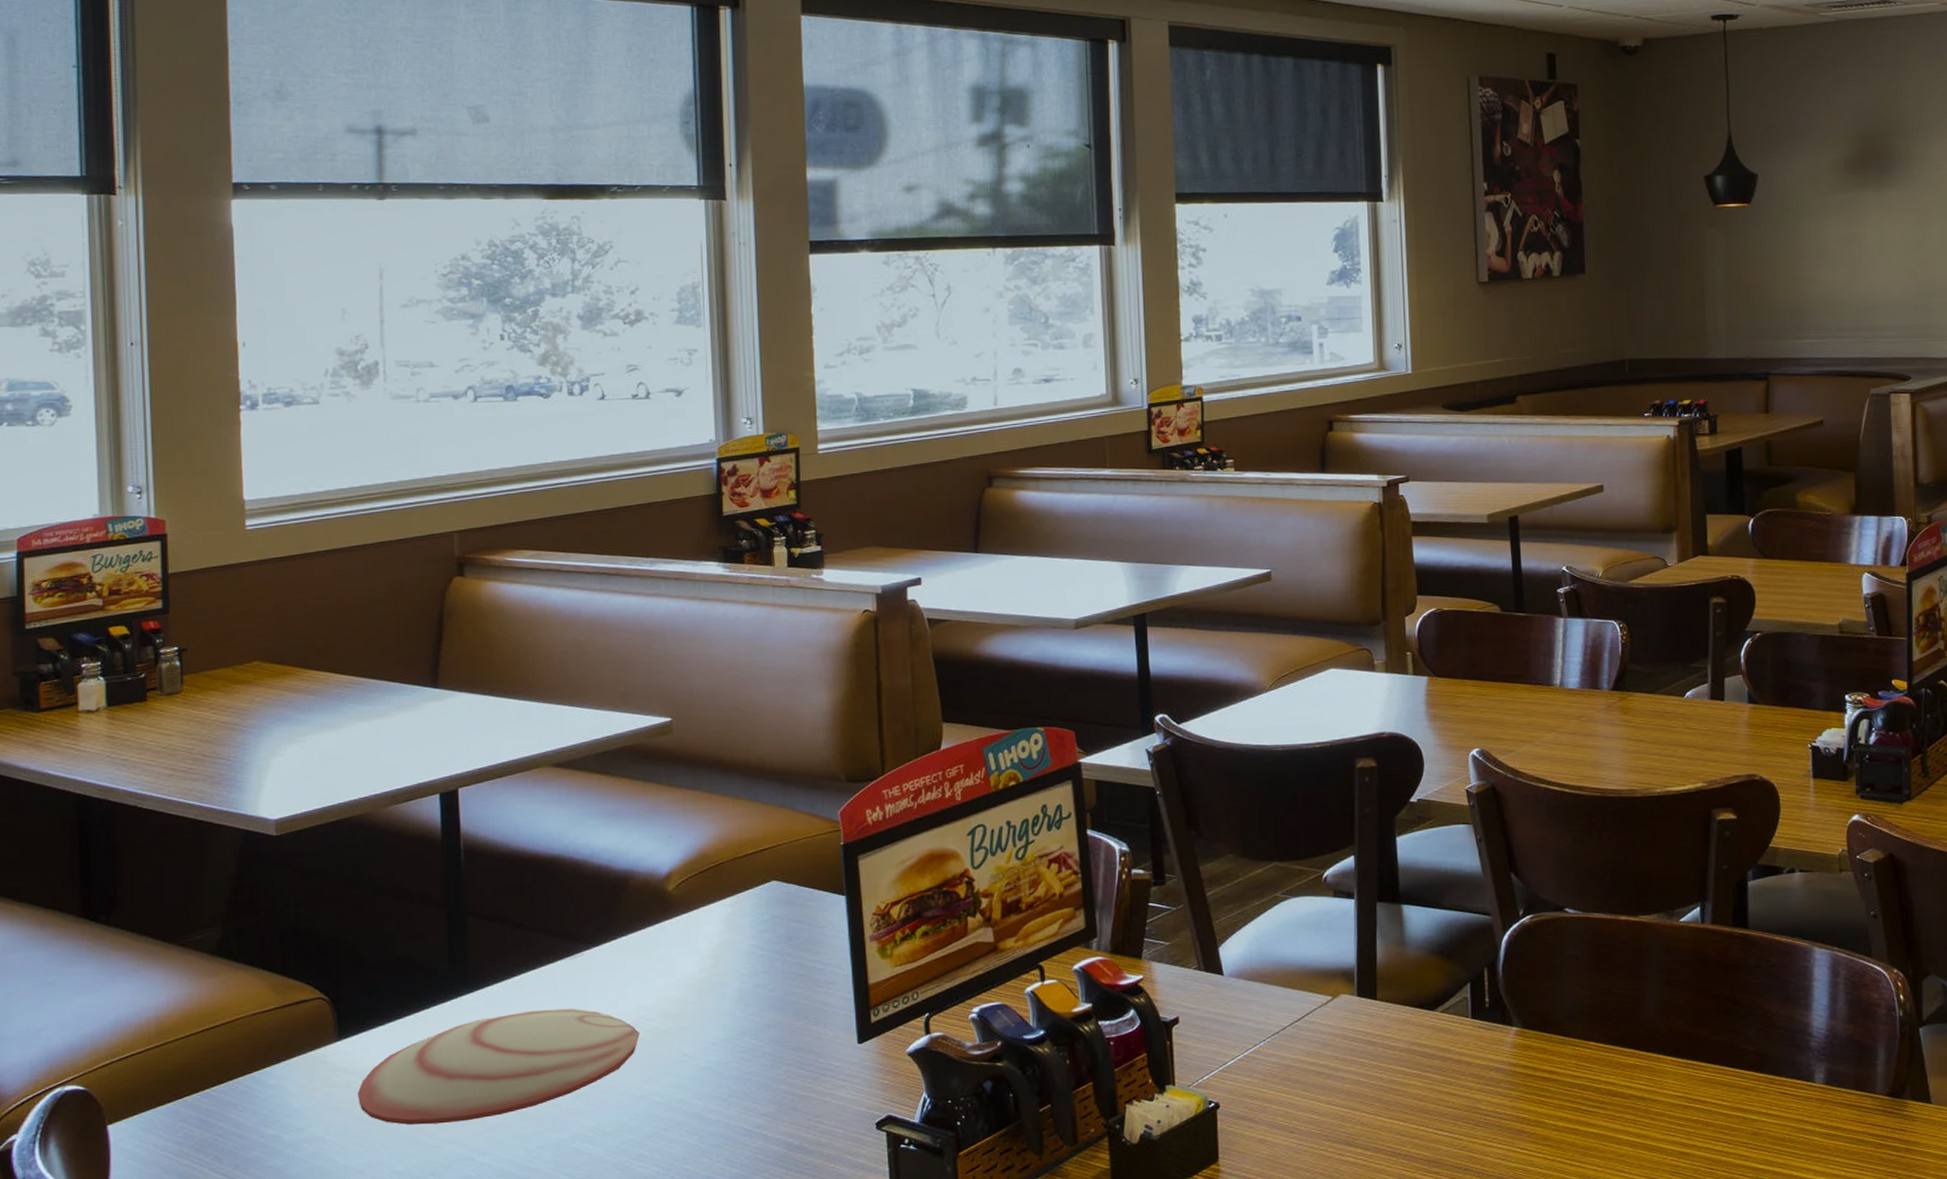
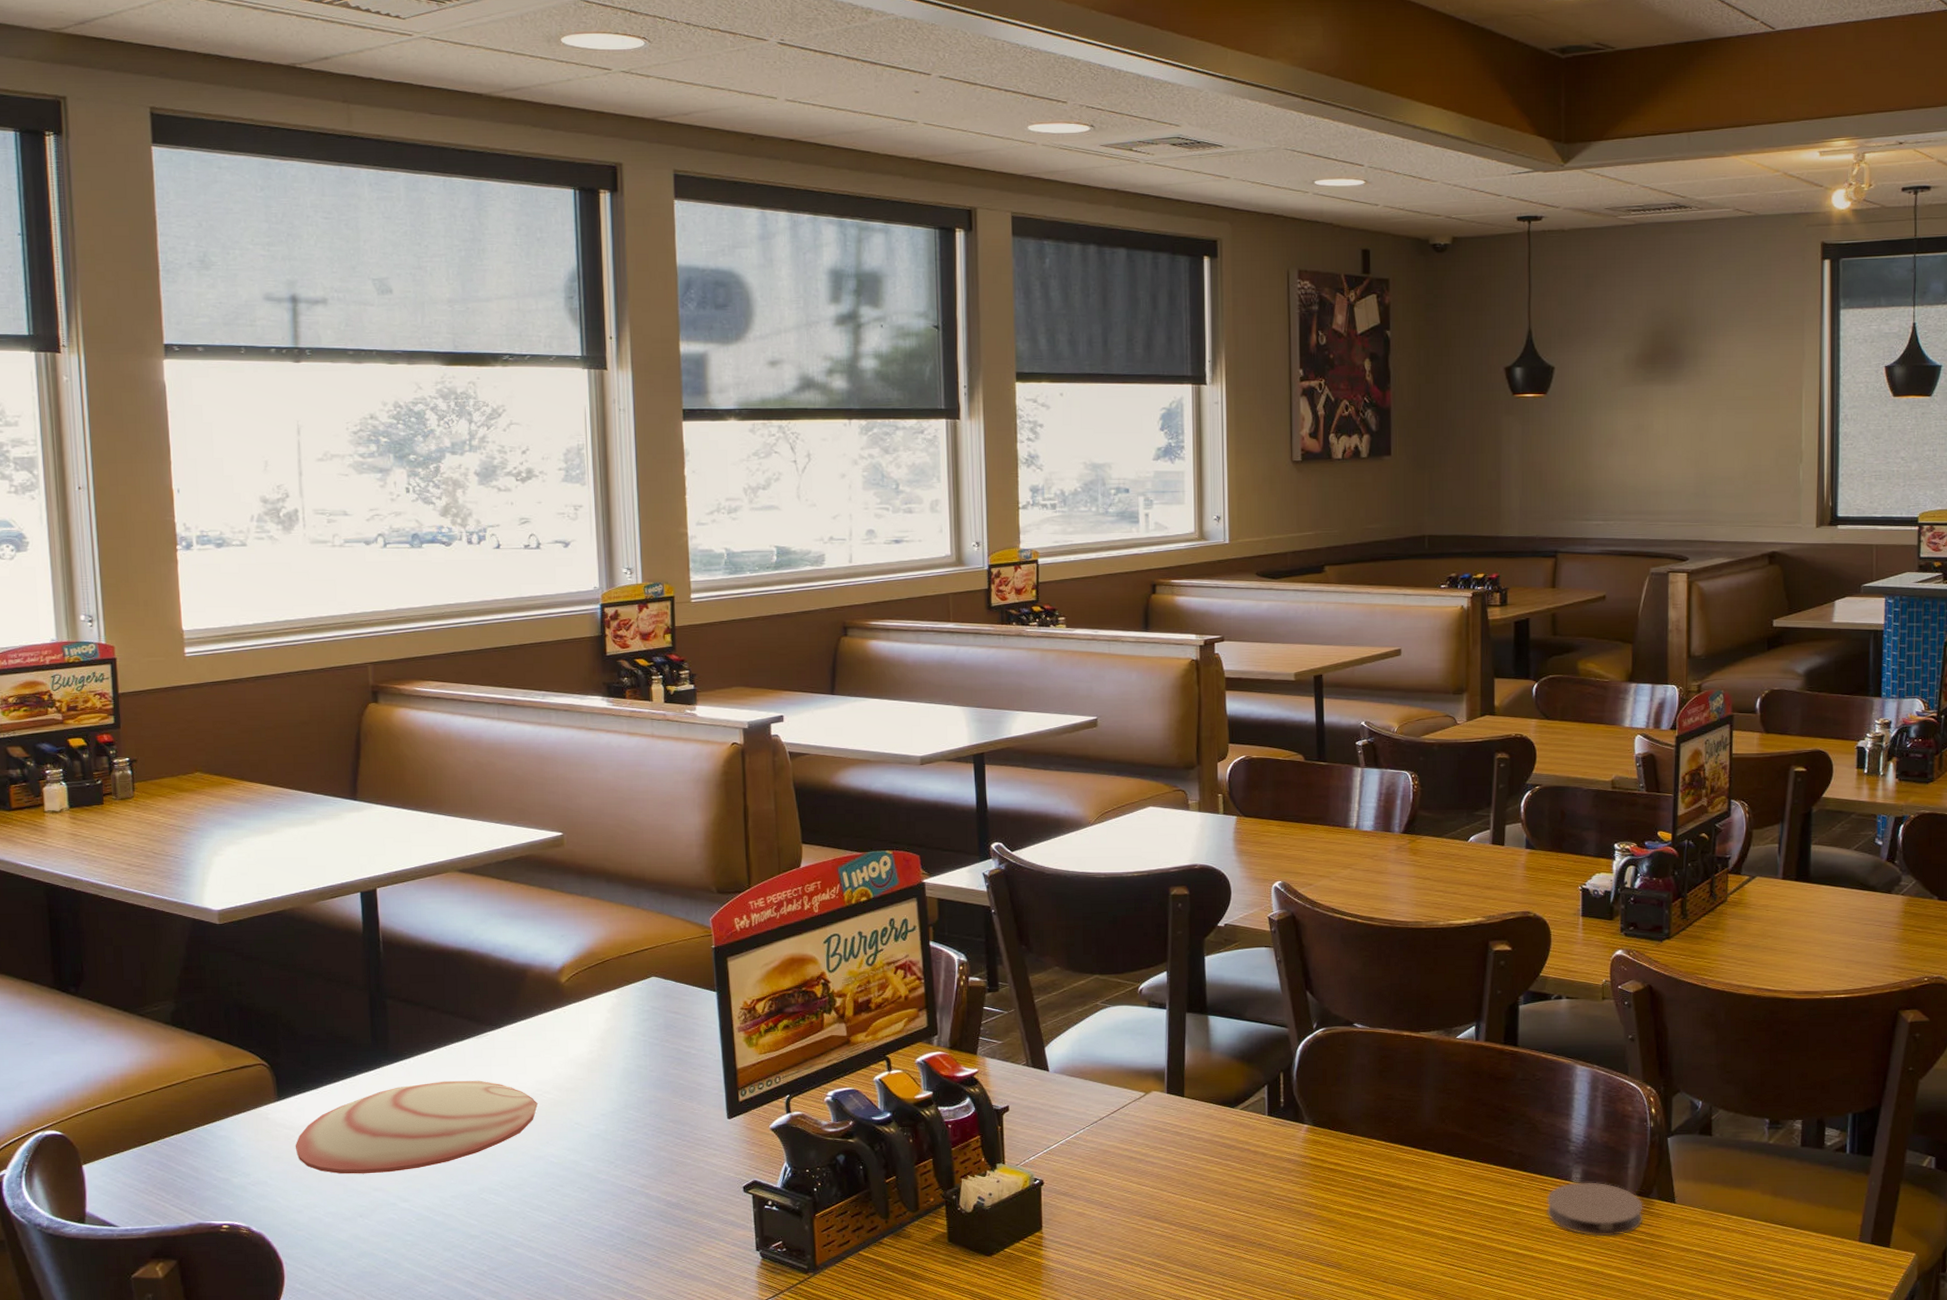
coaster: none [1788,1082,1896,1146] -> present [1547,1182,1643,1237]

